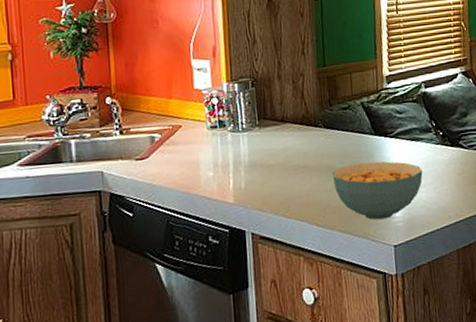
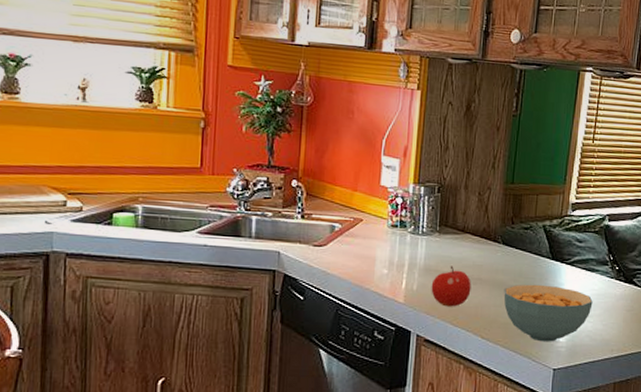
fruit: none [259,157,300,200] -> present [431,266,471,307]

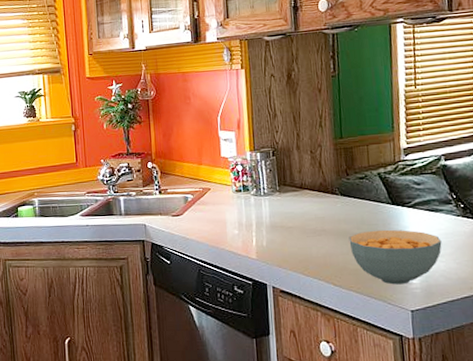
fruit: present [431,266,471,307] -> none [279,221,317,259]

